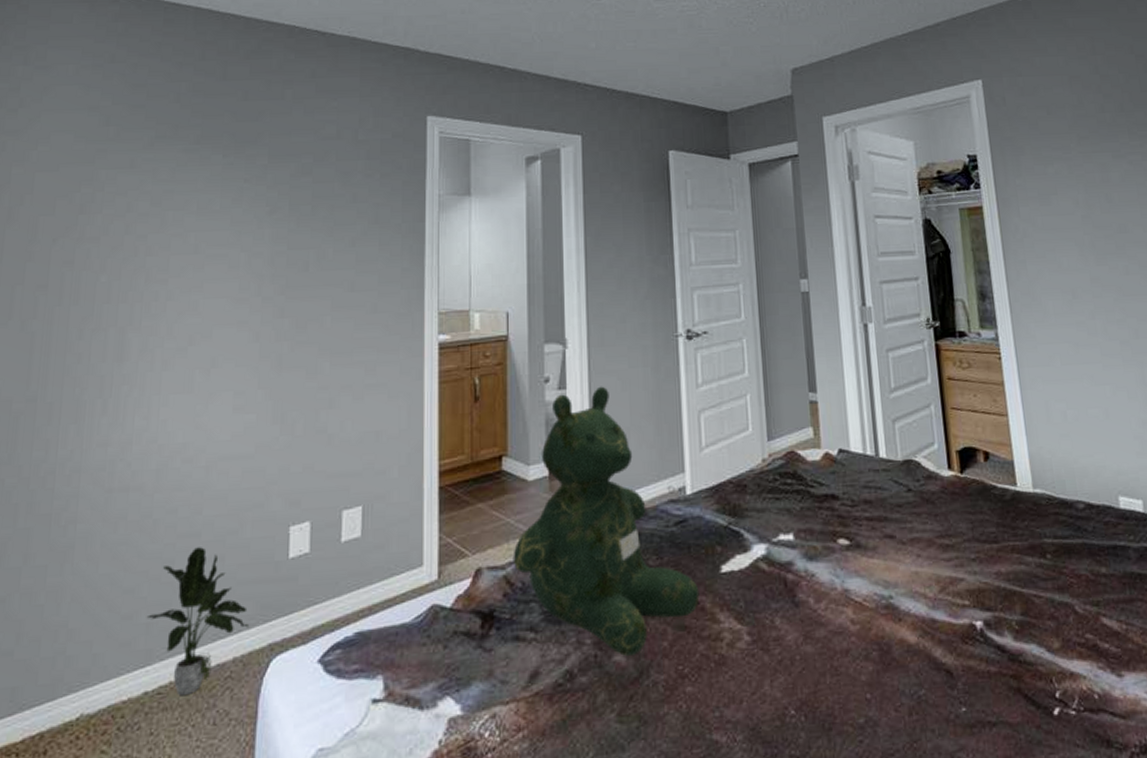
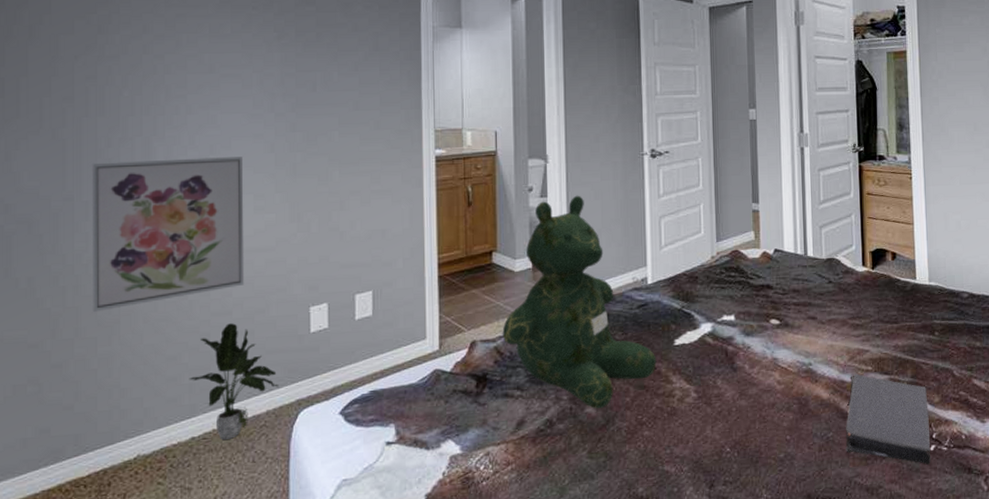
wall art: none [46,348,224,534] -> present [92,157,245,312]
book: none [941,609,1056,735] -> present [845,373,930,465]

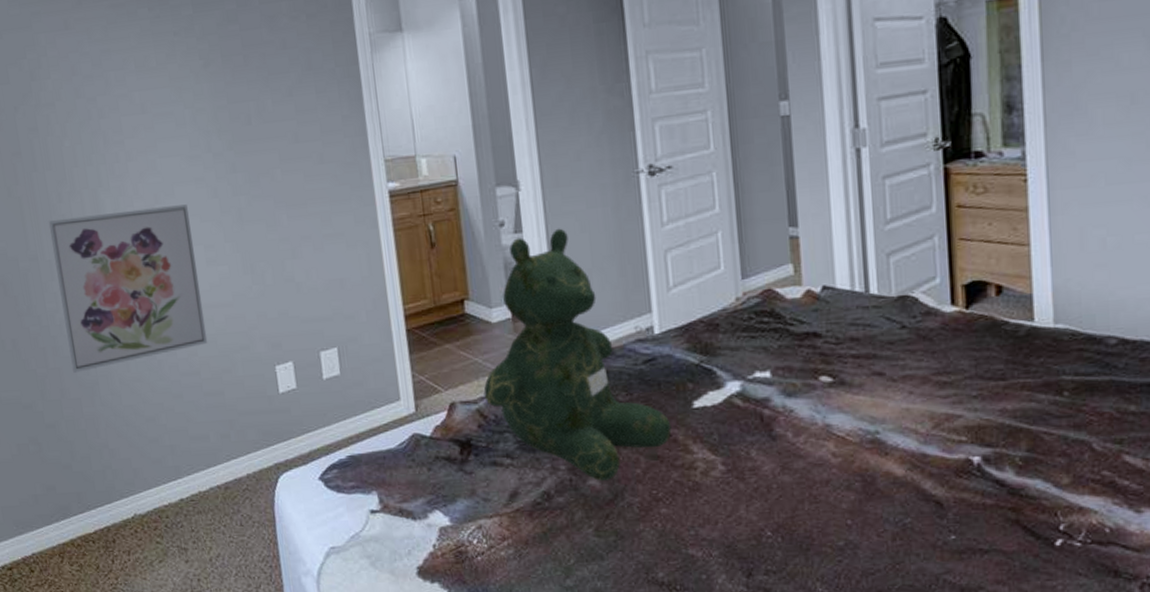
potted plant: present [188,323,280,441] -> none [169,383,256,503]
book: present [845,373,930,465] -> none [929,445,1056,564]

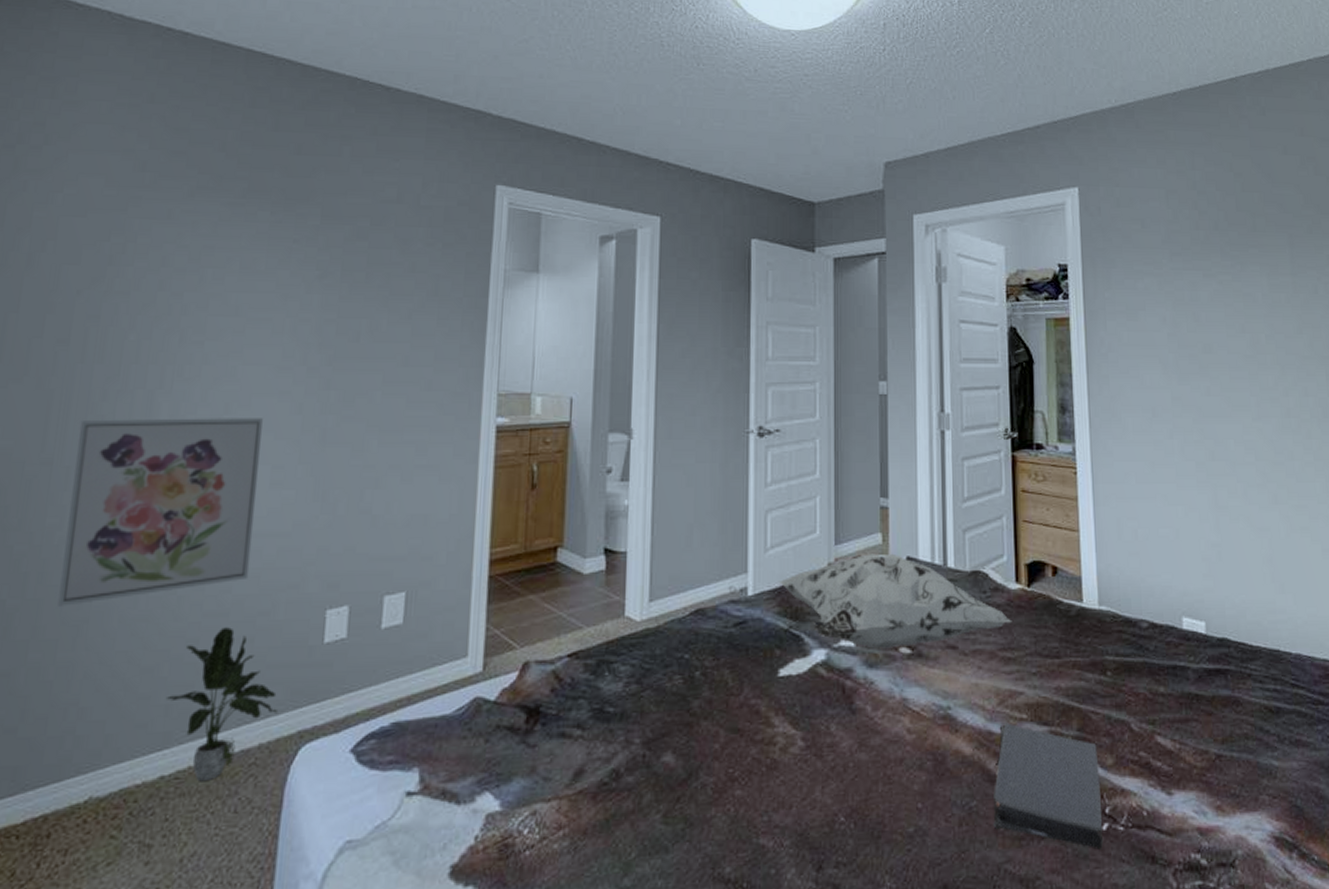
potted plant: none [169,383,256,503] -> present [165,627,279,782]
teddy bear: present [483,228,672,481] -> none [563,480,755,757]
decorative pillow: none [684,283,948,378] -> present [778,553,1012,649]
book: none [929,445,1056,564] -> present [993,722,1103,850]

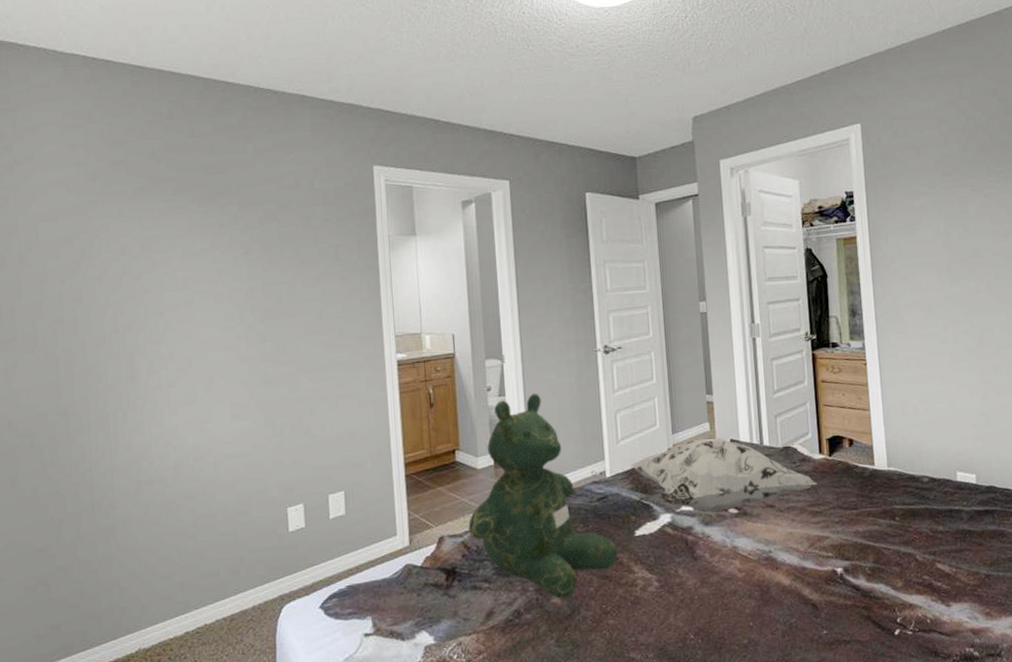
wall art: present [58,418,263,606] -> none [82,368,226,517]
potted plant: present [165,627,279,782] -> none [180,525,263,634]
teddy bear: none [563,480,755,757] -> present [468,393,618,599]
book: present [993,722,1103,850] -> none [808,560,896,649]

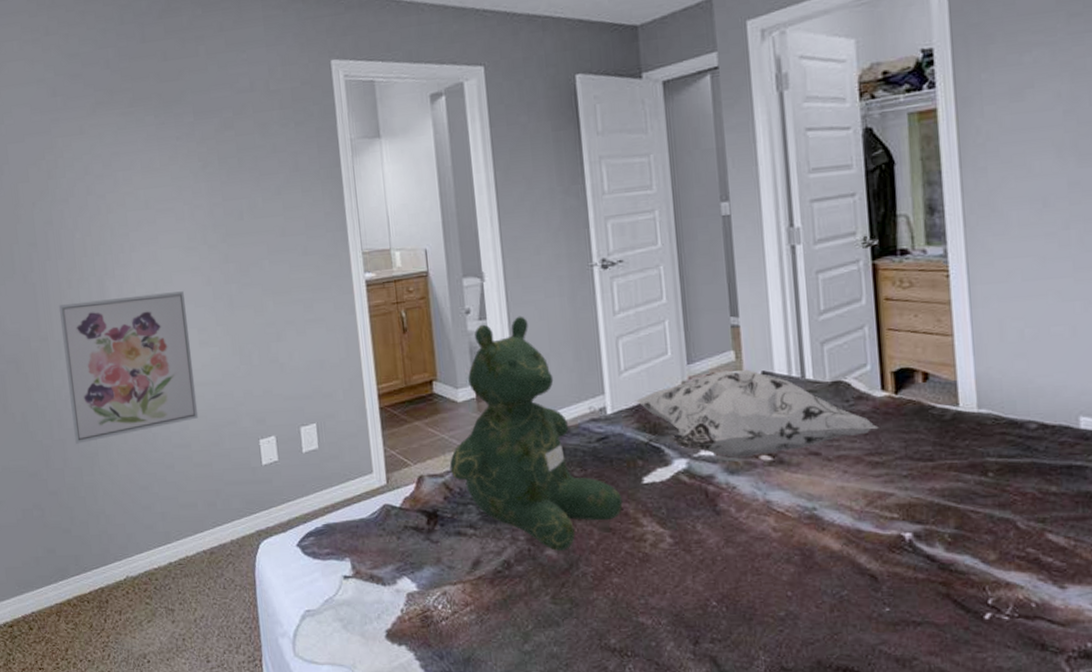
wall art: none [82,368,226,517] -> present [58,291,199,444]

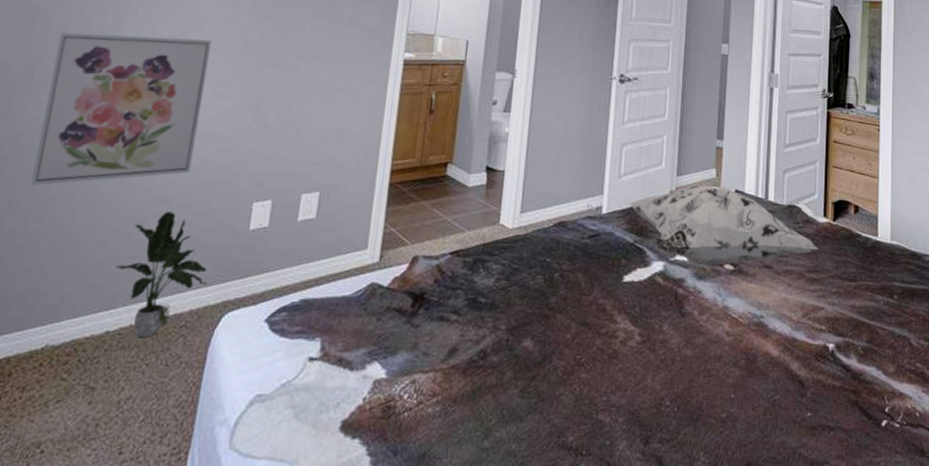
potted plant: none [160,455,240,567] -> present [115,212,208,338]
teddy bear: present [449,316,623,551] -> none [446,113,603,343]

